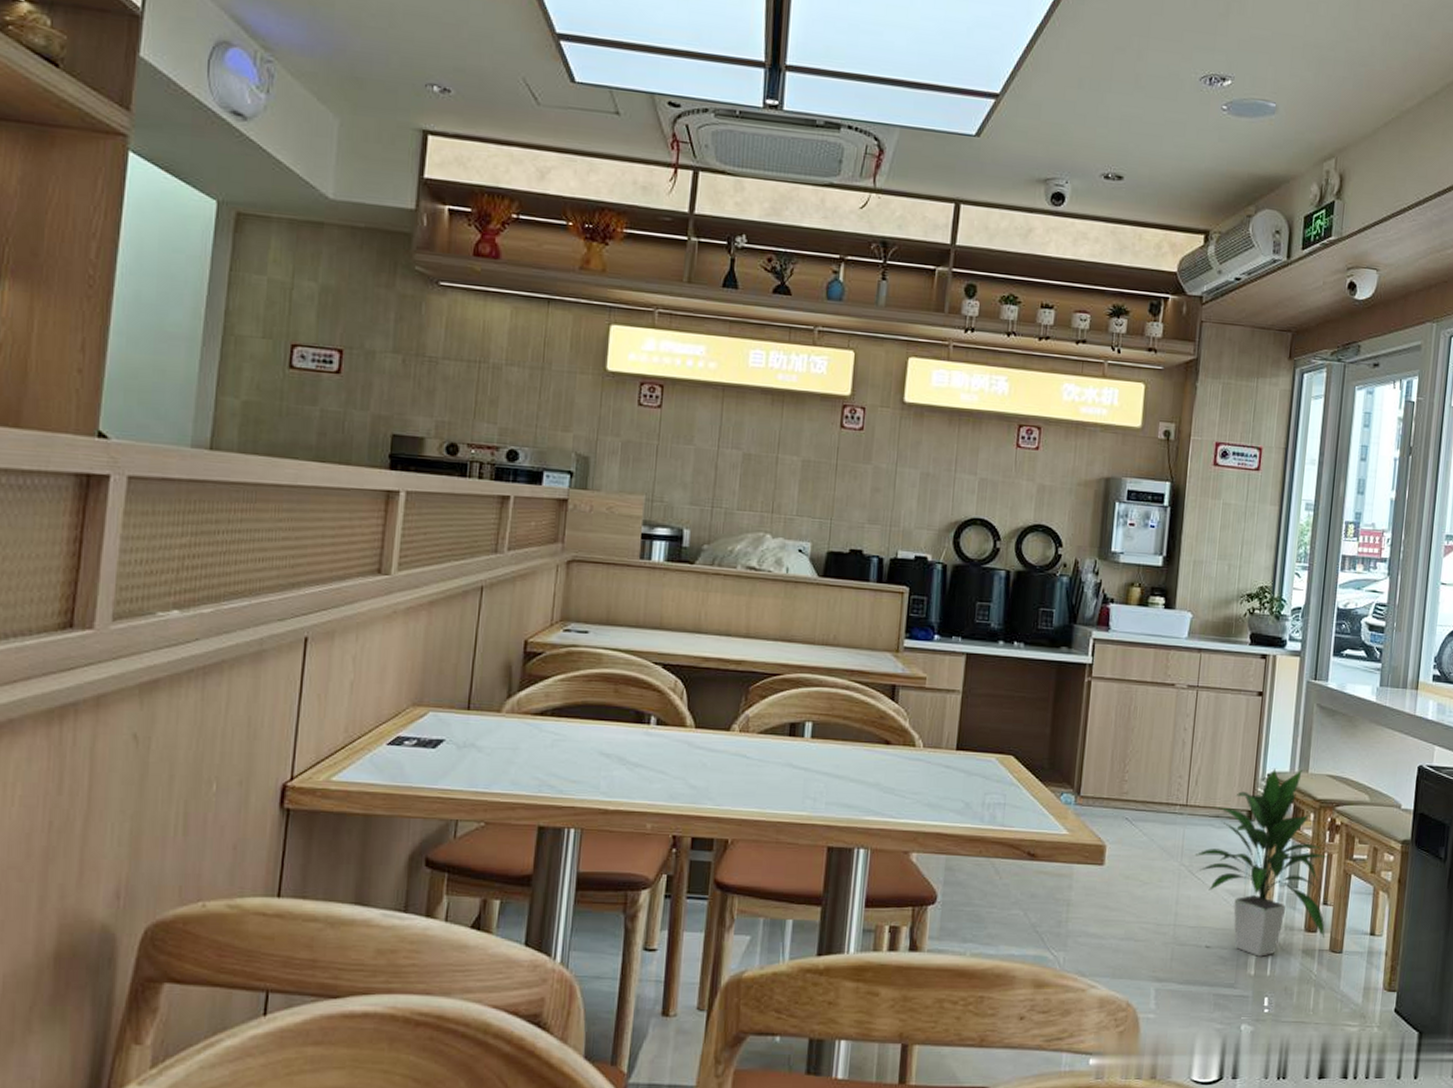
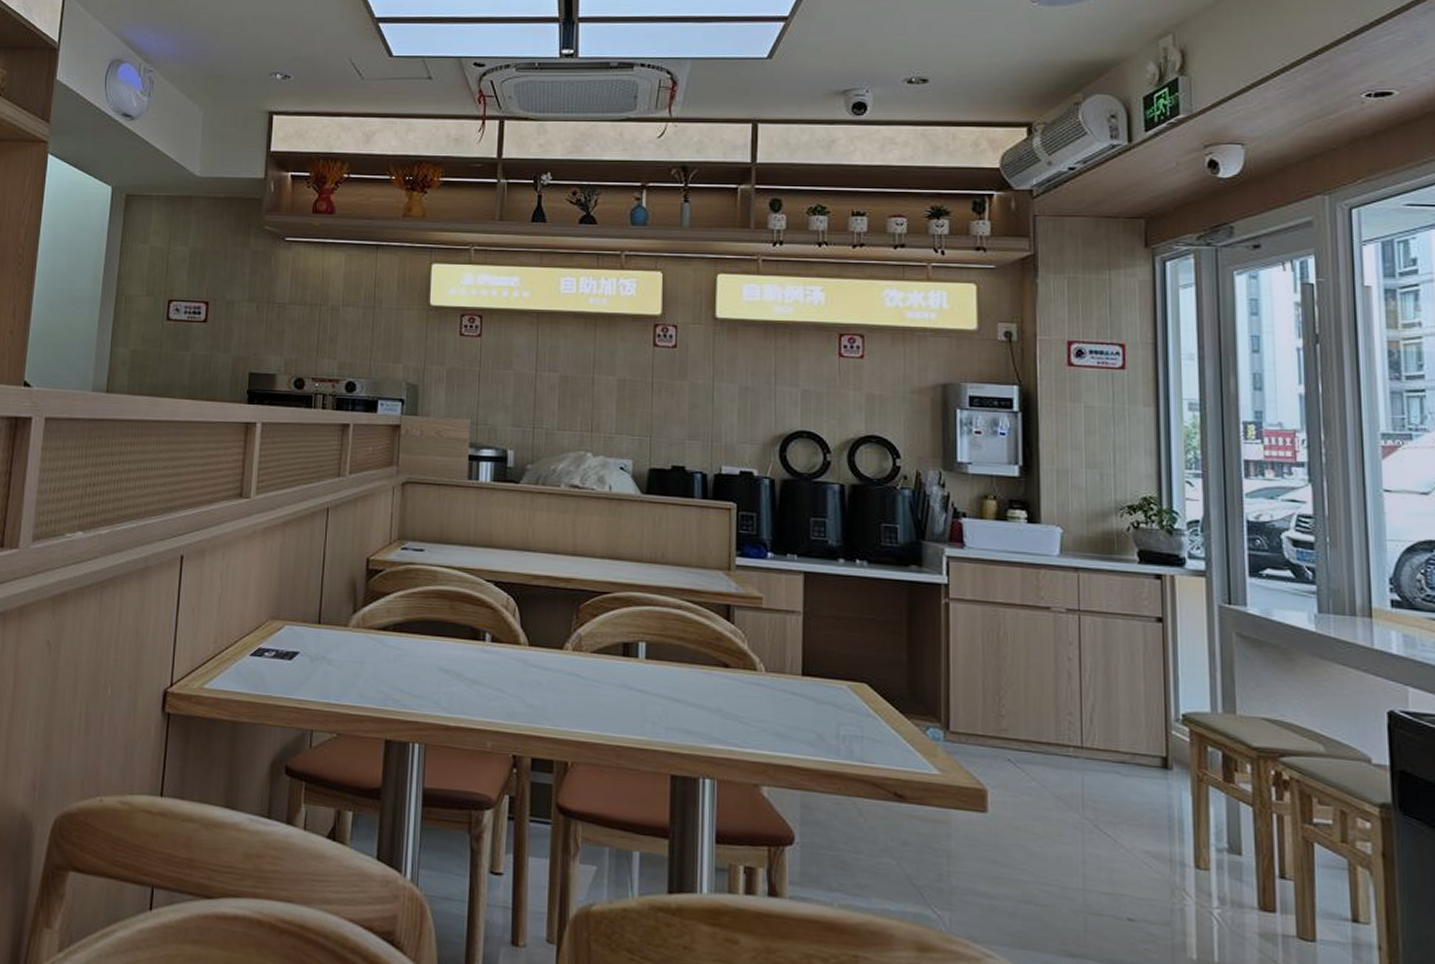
indoor plant: present [1193,768,1330,957] -> none [1098,708,1289,938]

